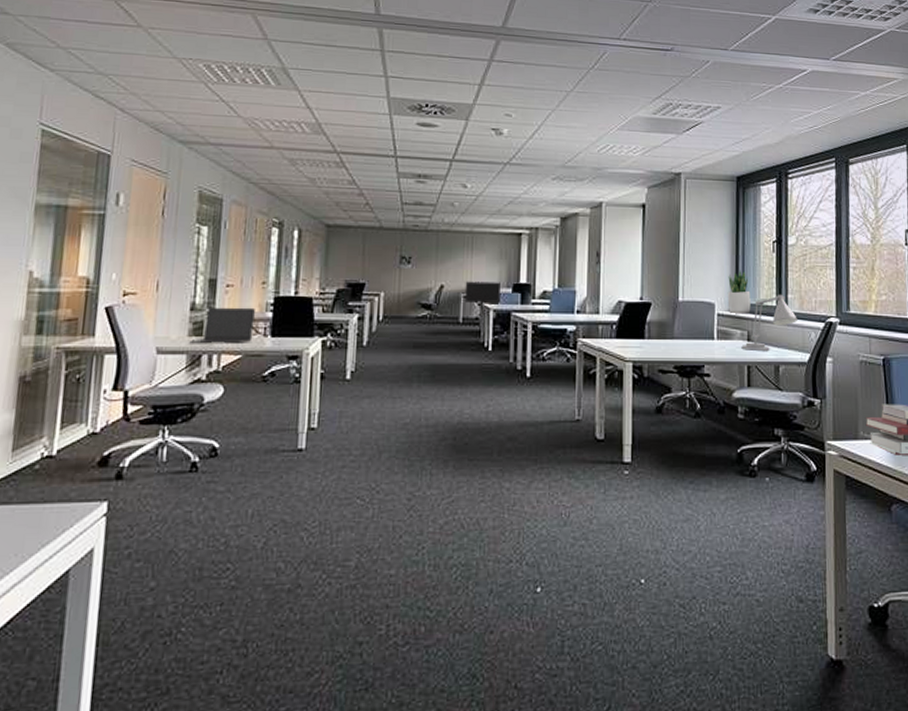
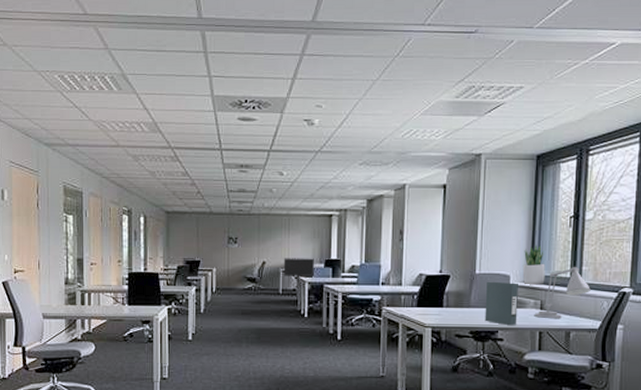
laptop: present [189,307,257,344] -> none [66,281,115,311]
binder: none [689,310,724,358] -> present [485,281,518,325]

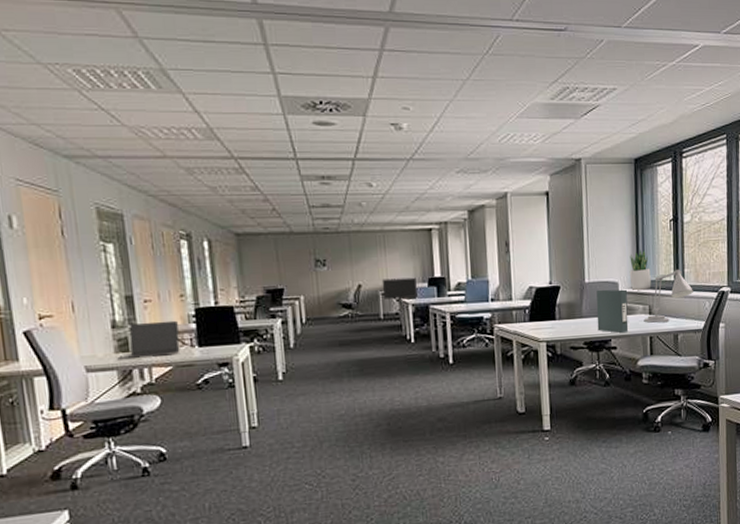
laptop: none [66,281,115,311] -> present [117,320,180,360]

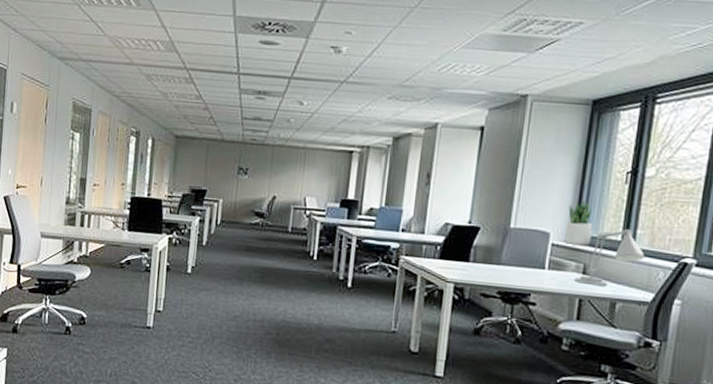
laptop: present [117,320,180,360] -> none [65,202,117,235]
computer monitor: present [382,277,423,304] -> none [294,194,336,221]
binder: present [596,289,629,333] -> none [516,238,559,289]

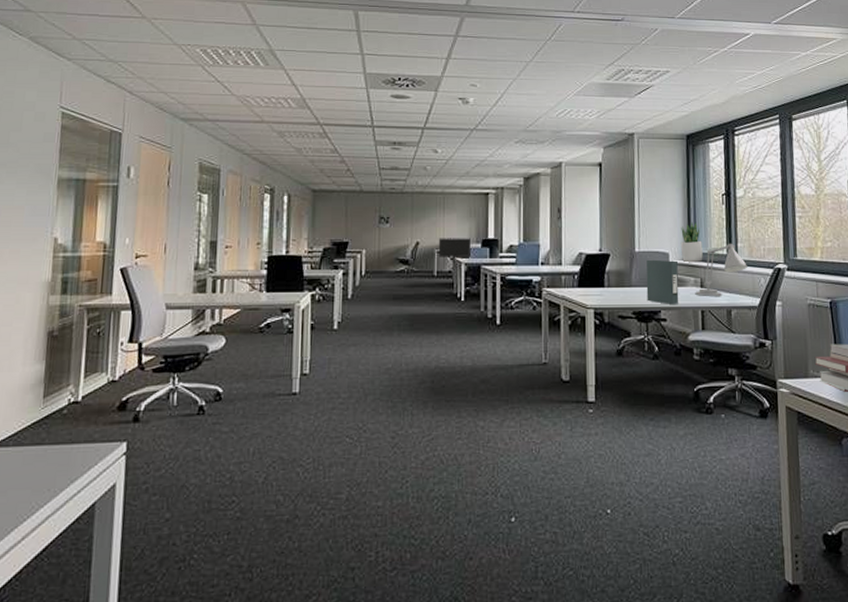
computer monitor: none [294,194,336,221] -> present [438,238,477,263]
binder: none [516,238,559,289] -> present [646,259,679,304]

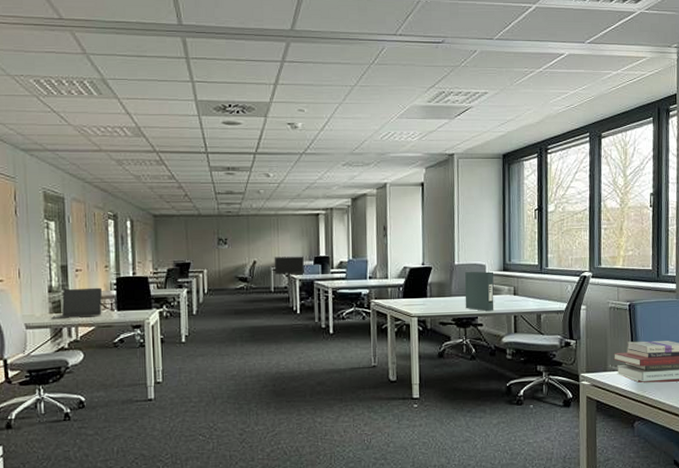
laptop: none [194,266,252,300] -> present [51,287,103,320]
planter: present [680,221,703,263] -> none [496,235,516,273]
desk lamp: present [695,243,747,297] -> none [509,254,556,304]

